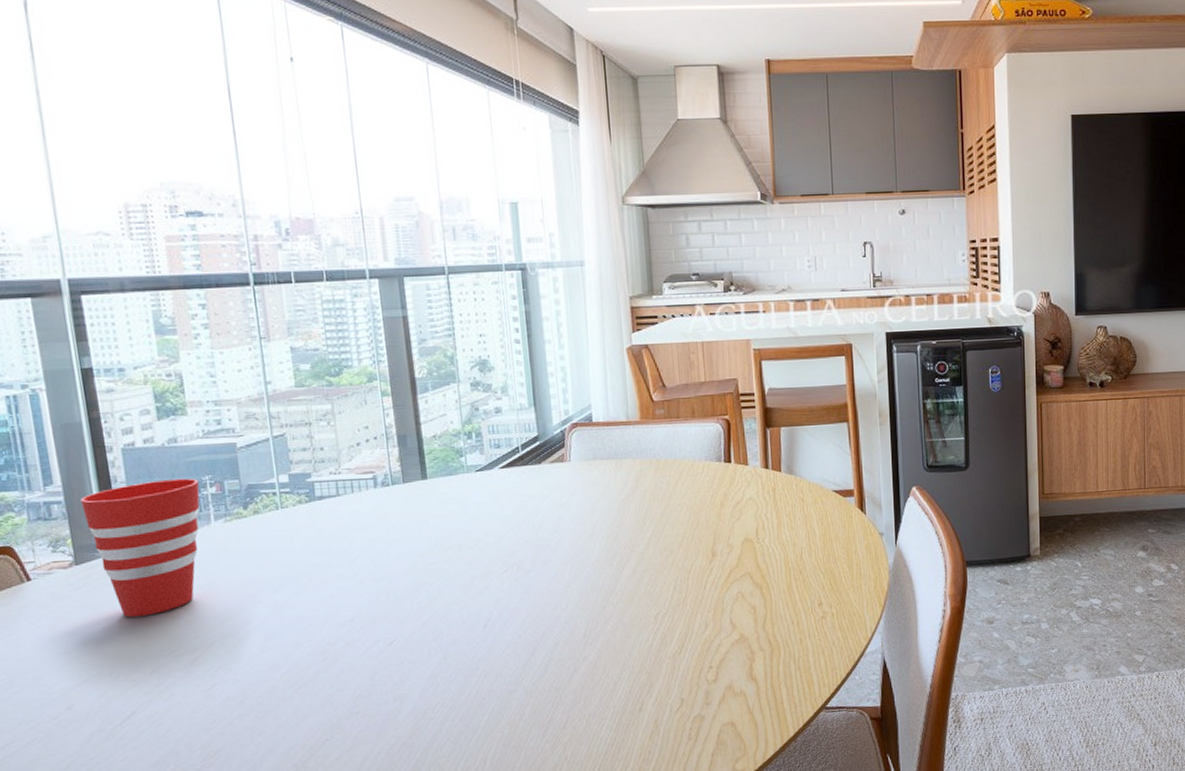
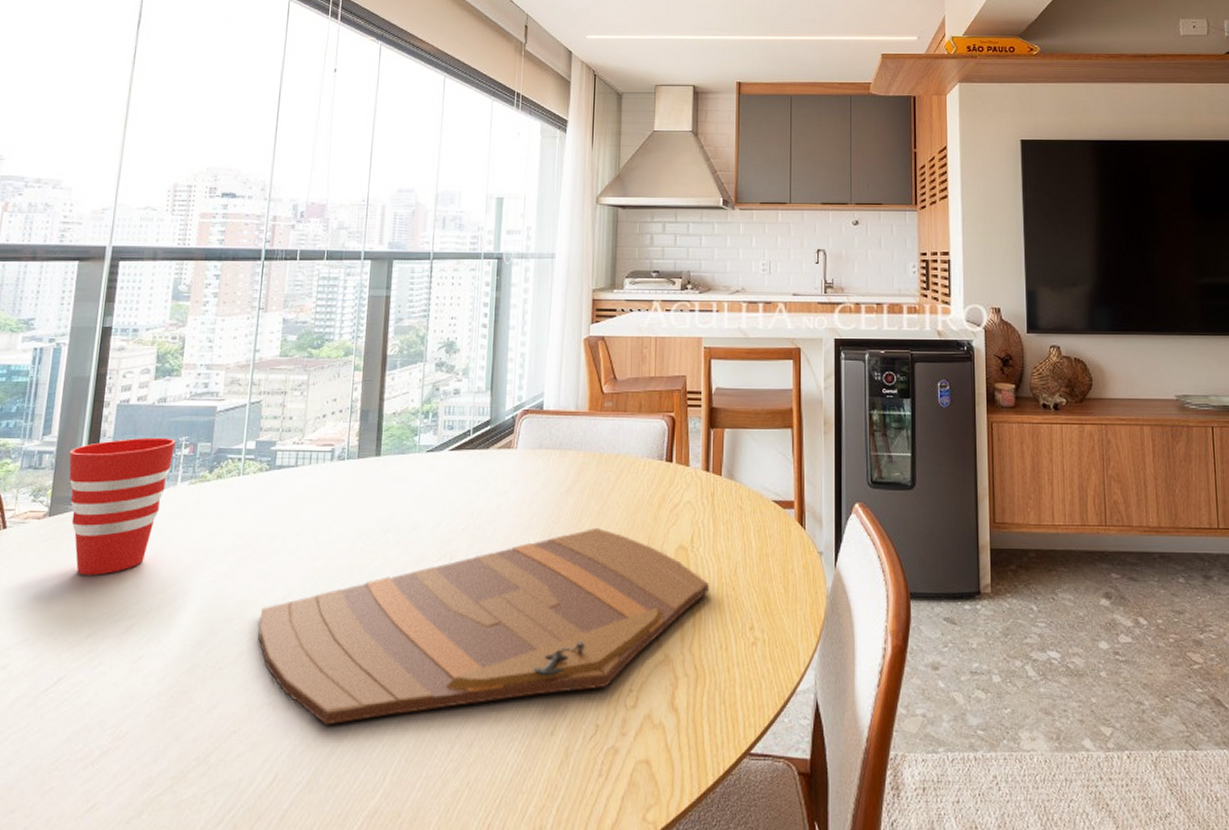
cutting board: none [330,529,777,725] -> present [258,528,709,725]

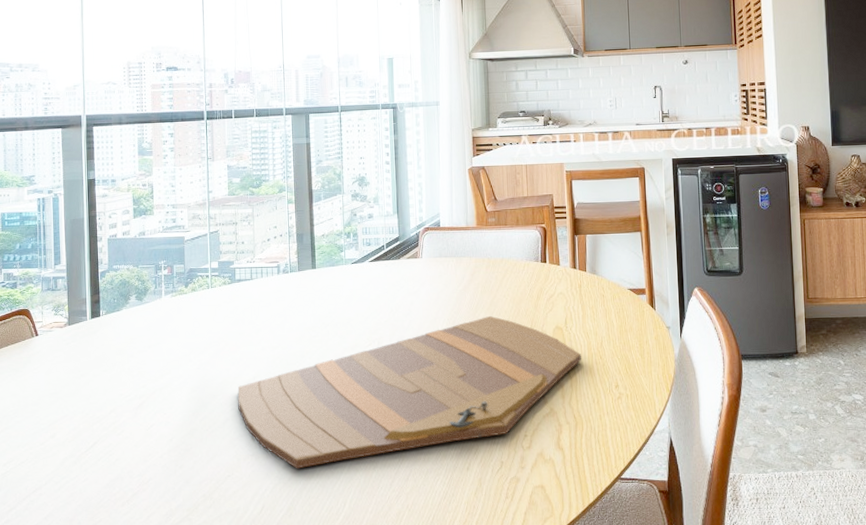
cup: present [69,437,176,575] -> none [77,262,157,368]

